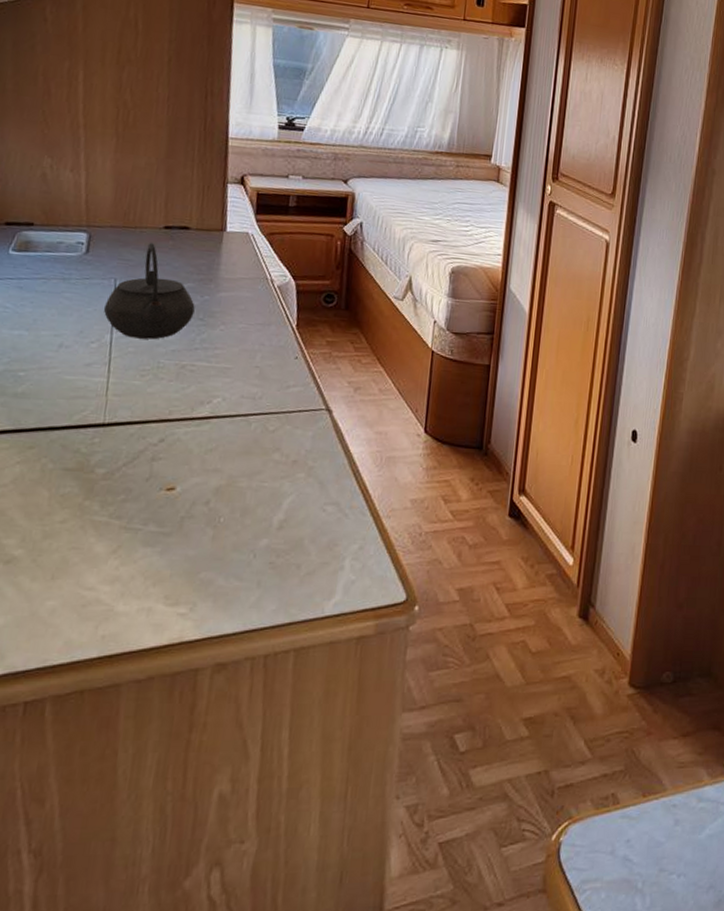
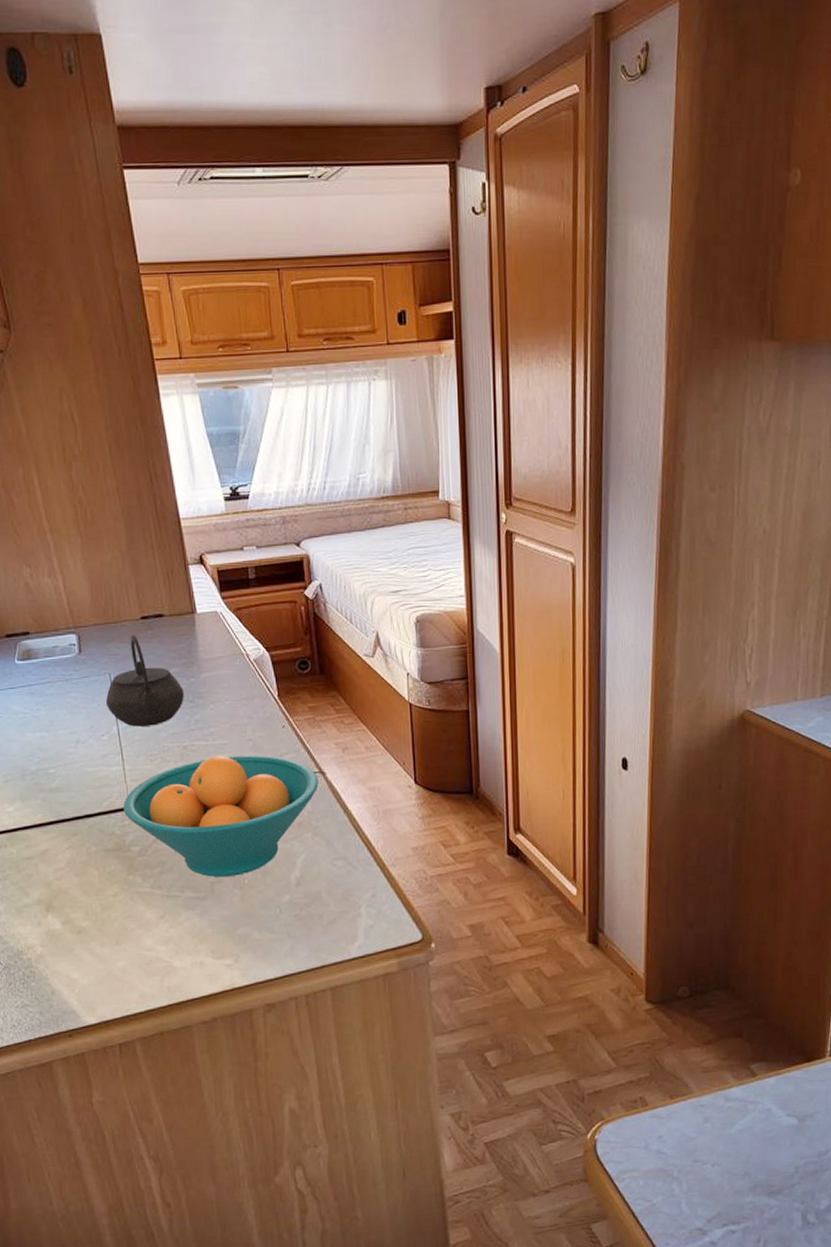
fruit bowl: none [96,380,324,513] -> present [122,755,319,878]

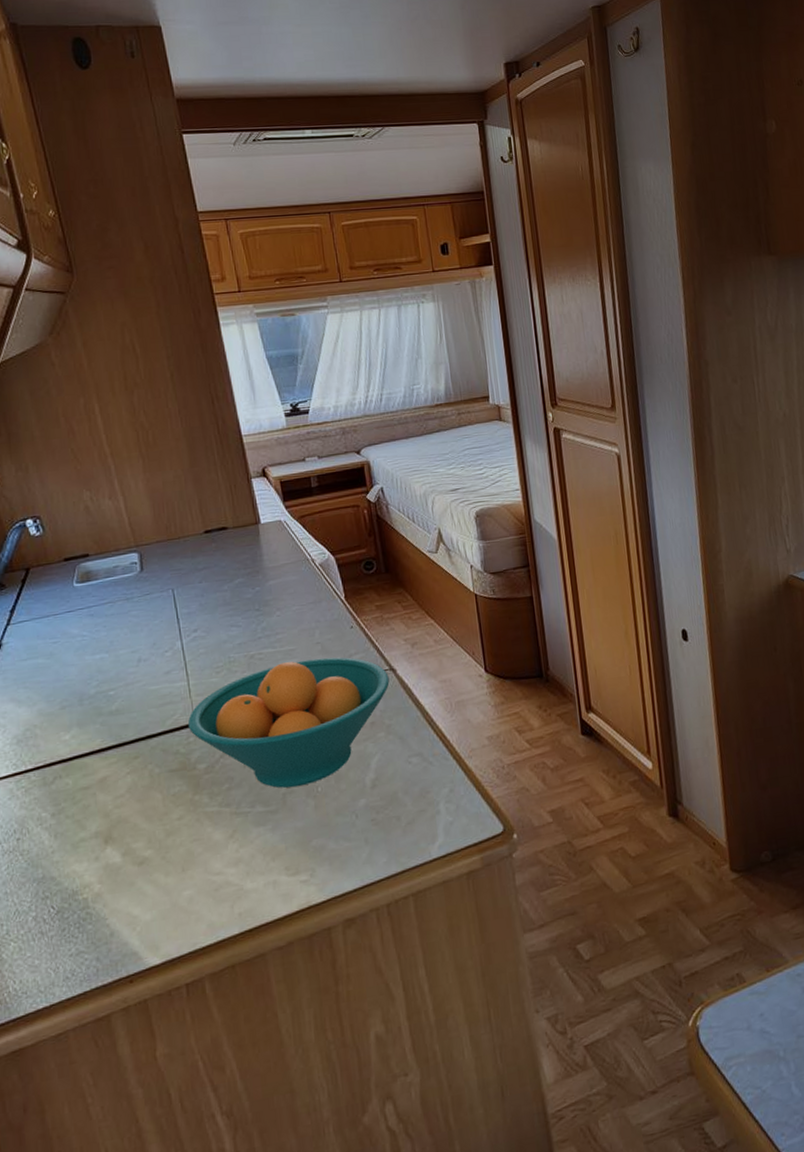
kettle: present [105,634,184,727] -> none [168,548,250,640]

